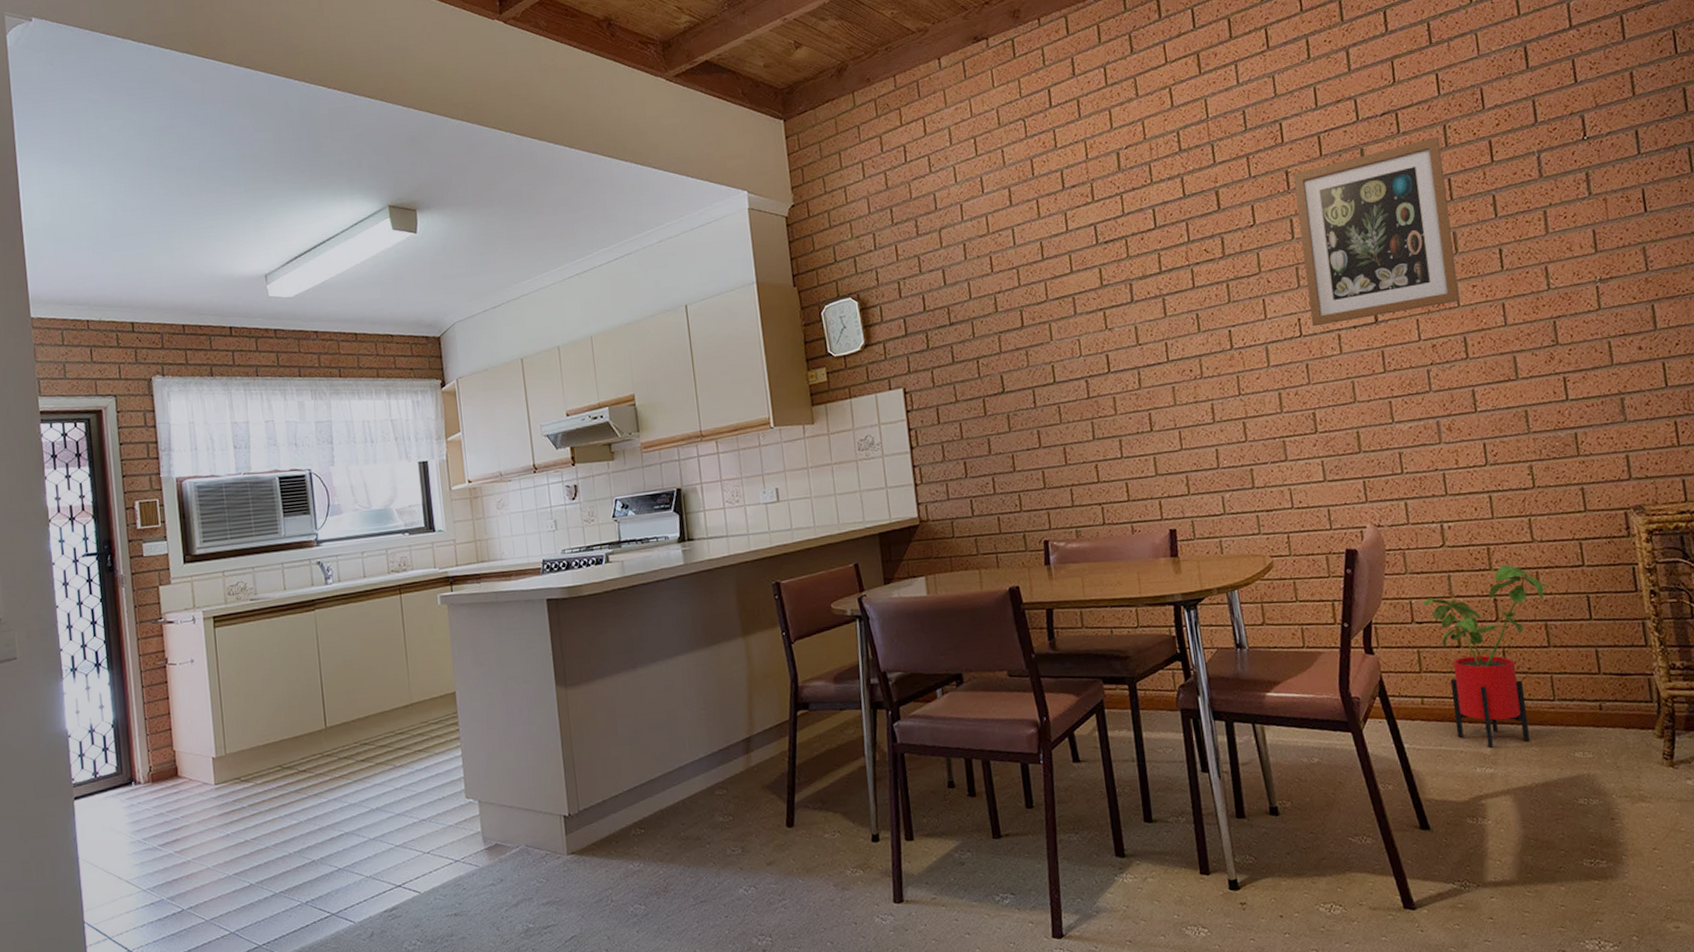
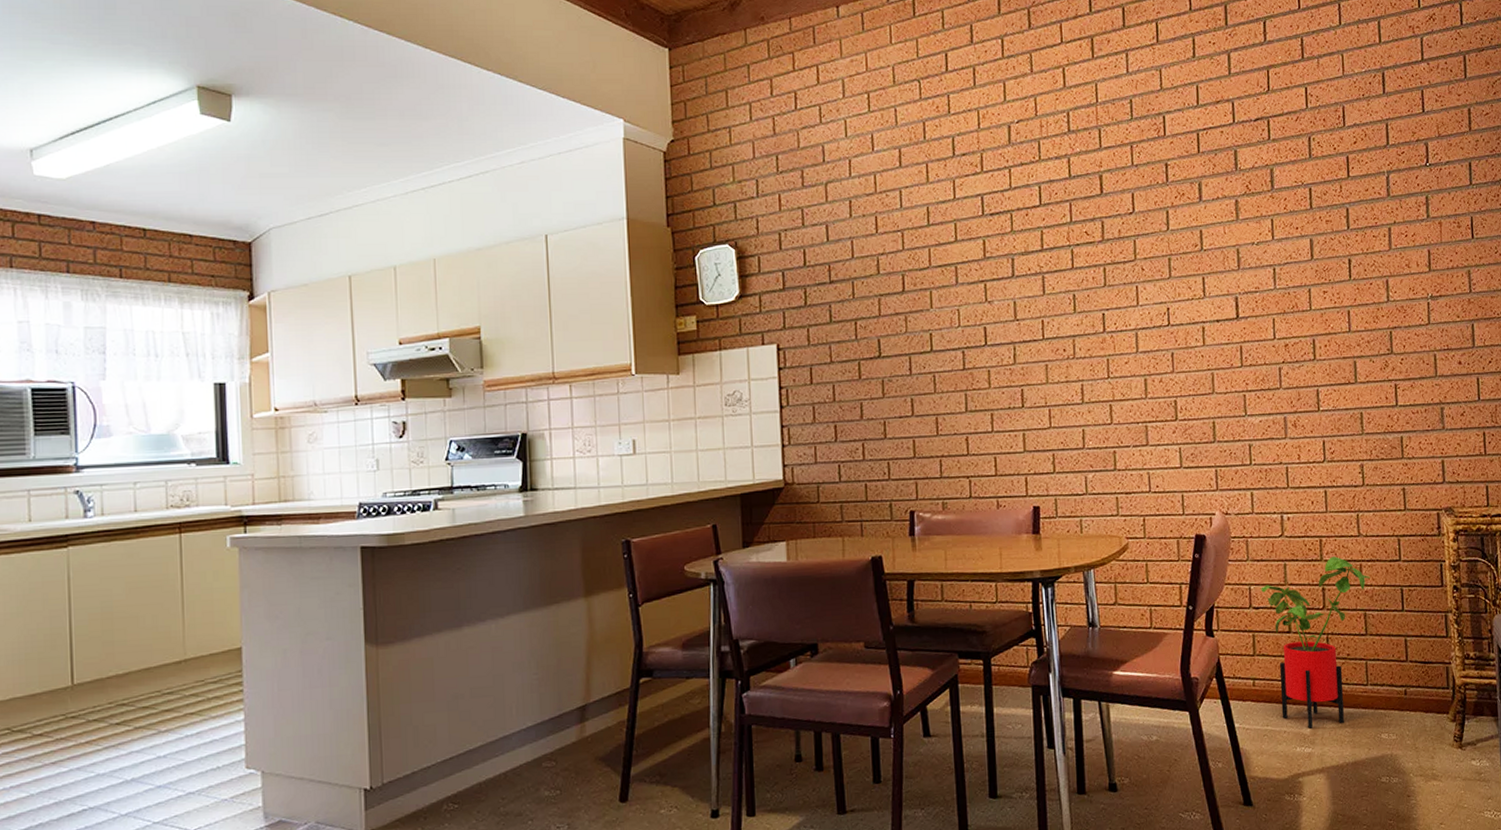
wall art: present [1293,137,1460,327] -> none [1172,148,1312,317]

